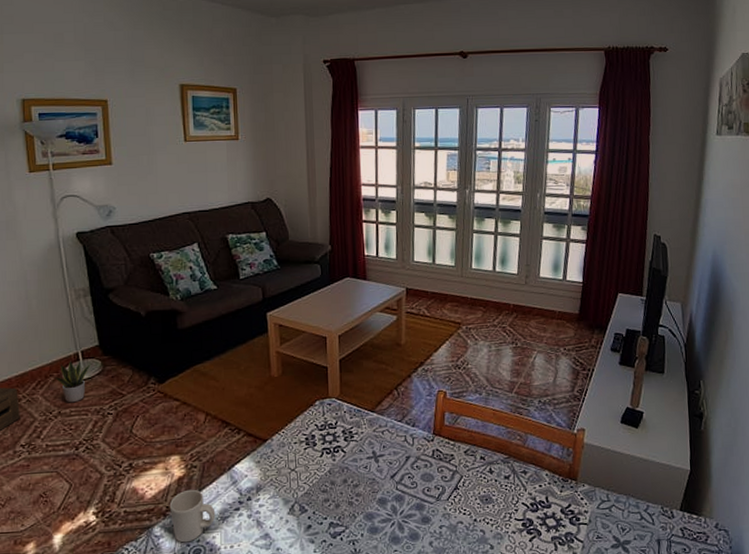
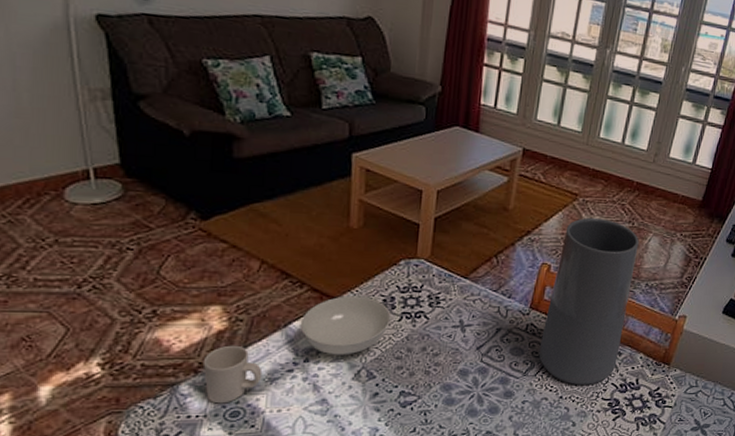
potted plant: present [55,360,91,403] -> none [52,177,106,231]
bowl: none [241,436,314,493] -> present [300,296,391,355]
vase: none [447,342,526,507] -> present [538,217,639,386]

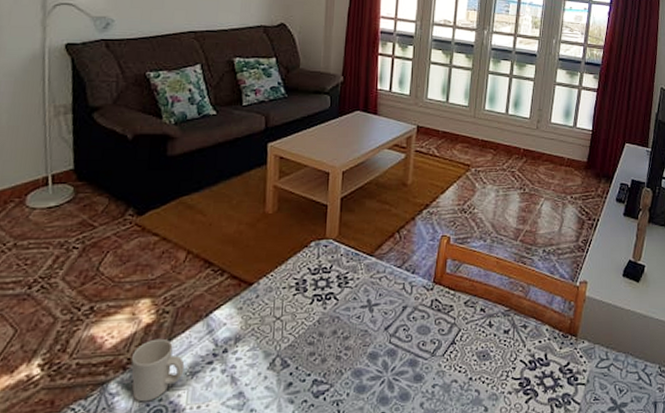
bowl: present [300,296,391,355] -> none [220,280,303,344]
vase: present [538,217,639,386] -> none [445,186,532,365]

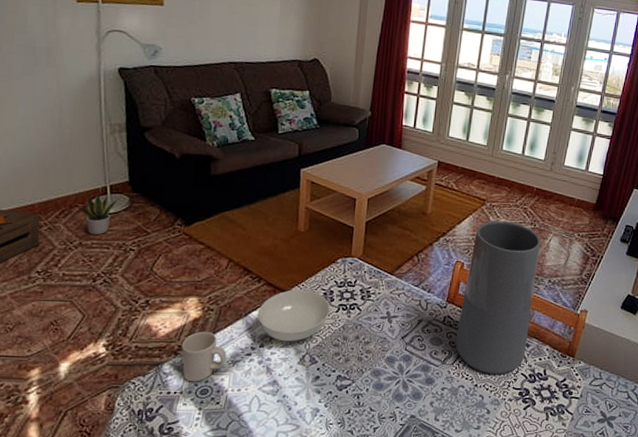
potted plant: none [16,184,61,234] -> present [80,192,118,235]
bowl: none [220,280,303,344] -> present [257,289,330,342]
vase: none [445,186,532,365] -> present [455,220,541,375]

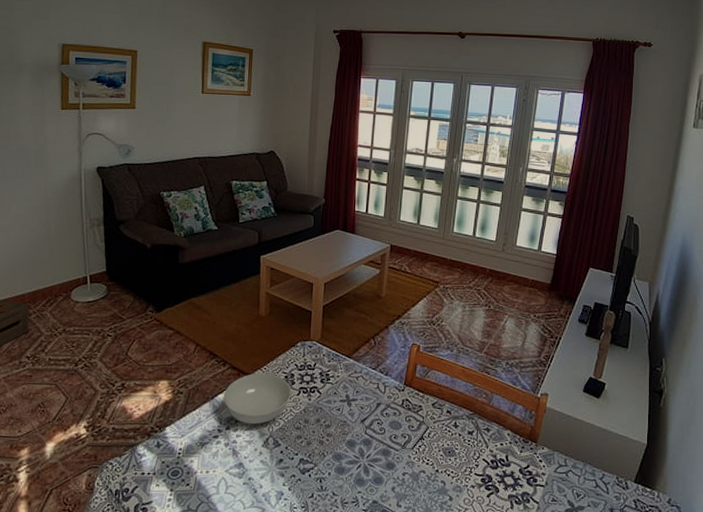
potted plant: present [80,192,118,235] -> none [63,282,97,322]
mug: present [181,331,227,382] -> none [154,413,196,464]
vase: present [455,220,541,375] -> none [414,302,496,461]

